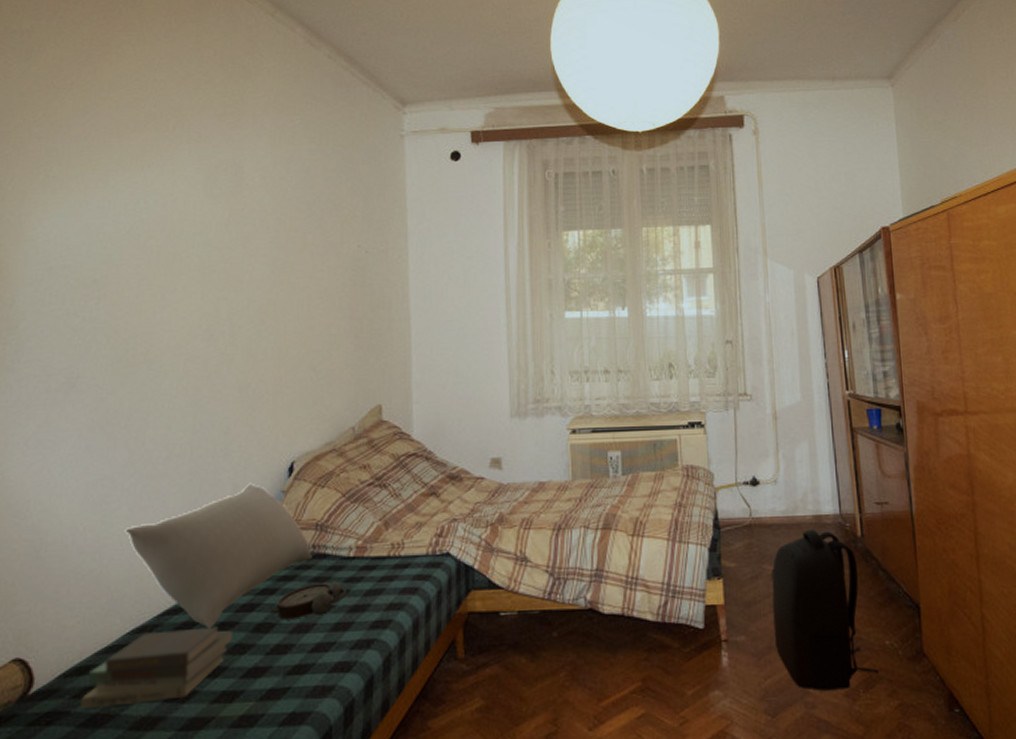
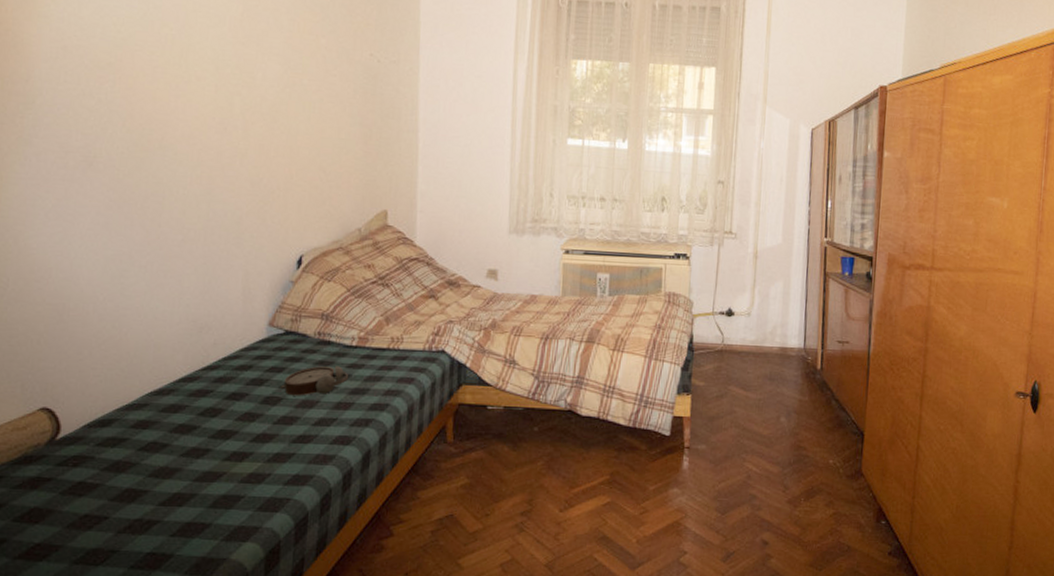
books: present [80,627,232,710] -> none [104,395,243,457]
cushion: present [126,484,313,629] -> none [144,272,318,397]
backpack: present [770,528,878,691] -> none [731,358,820,497]

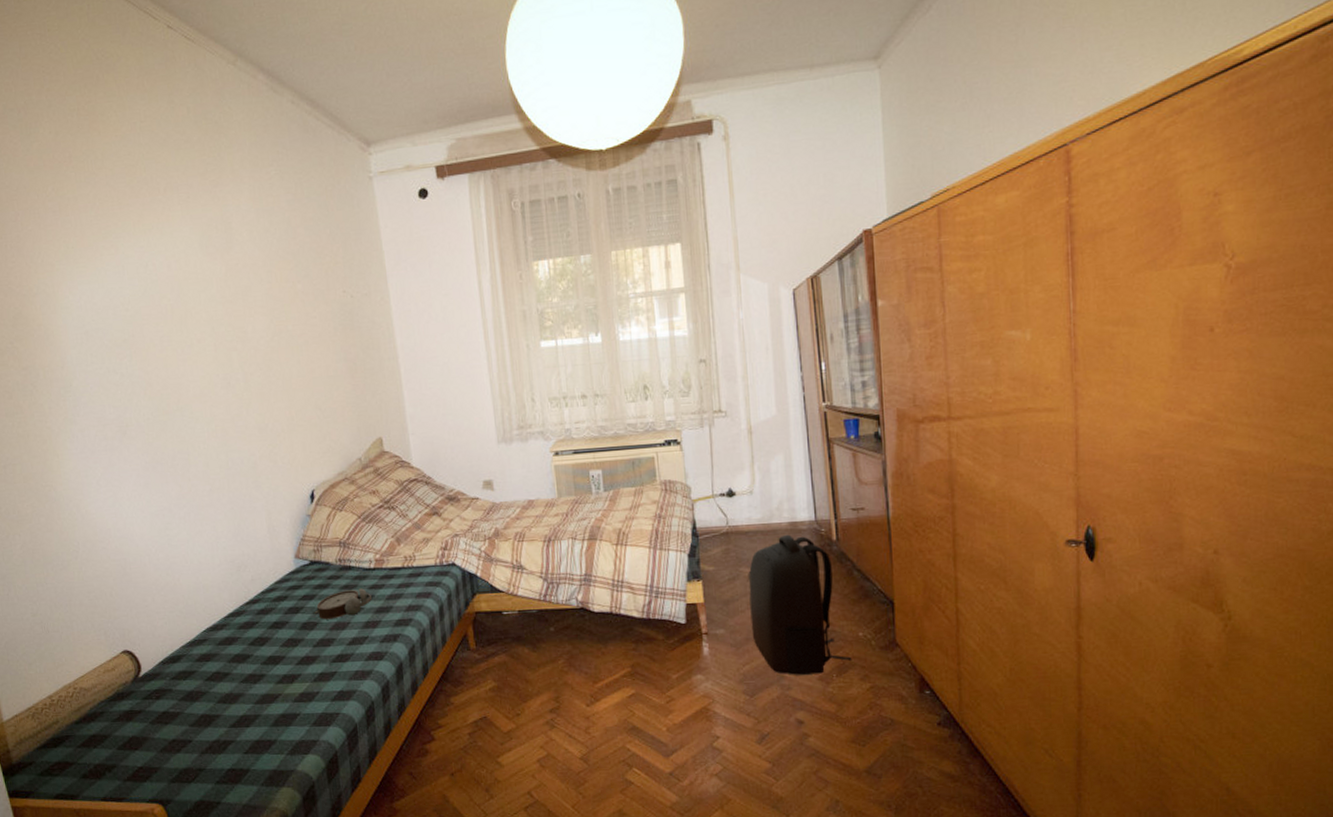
backpack: none [731,358,820,497] -> present [747,534,851,675]

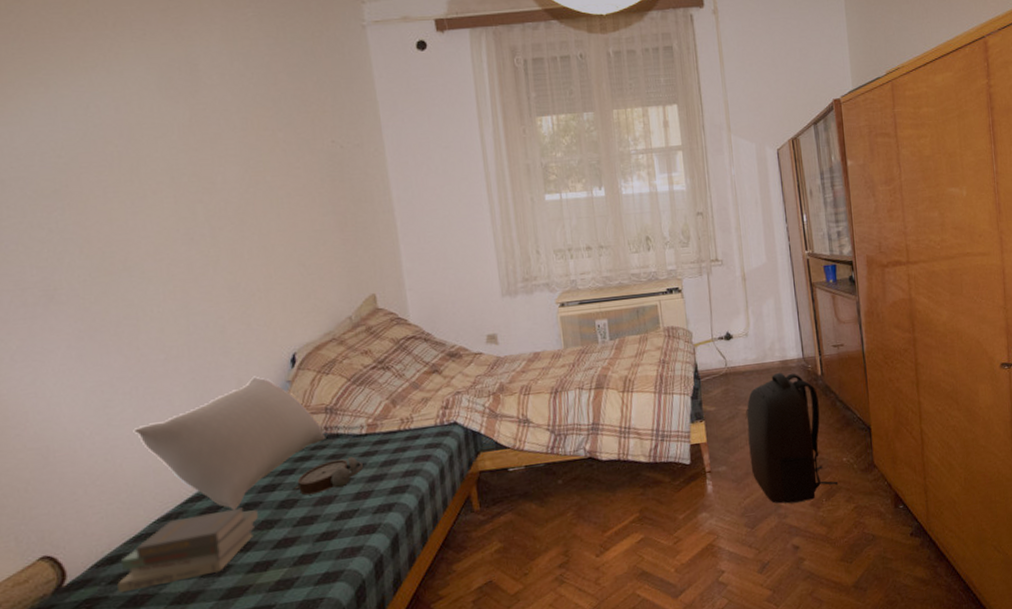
books: none [178,625,285,688] -> present [117,507,258,593]
cushion: none [188,510,340,627] -> present [135,377,326,510]

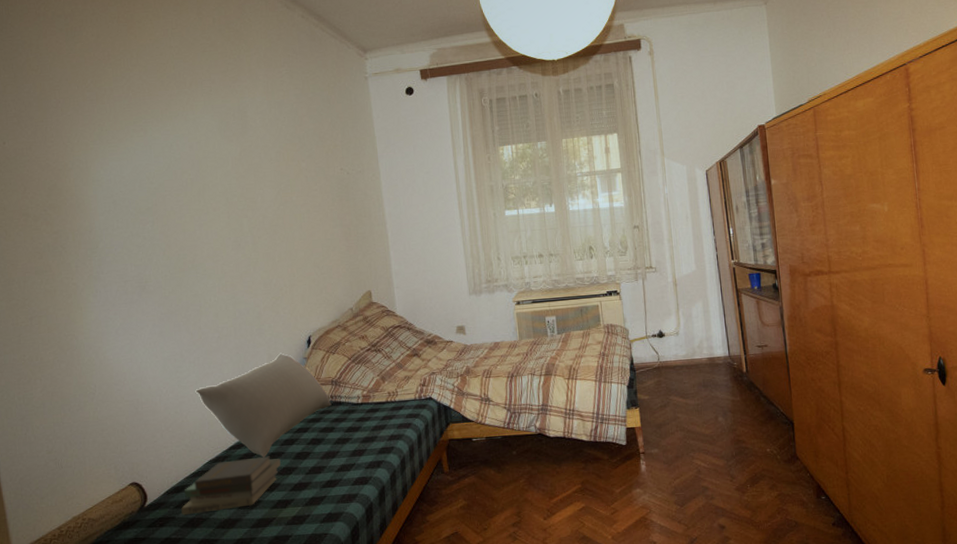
alarm clock: present [294,456,363,496] -> none [307,421,359,450]
backpack: present [745,372,838,504] -> none [675,368,761,487]

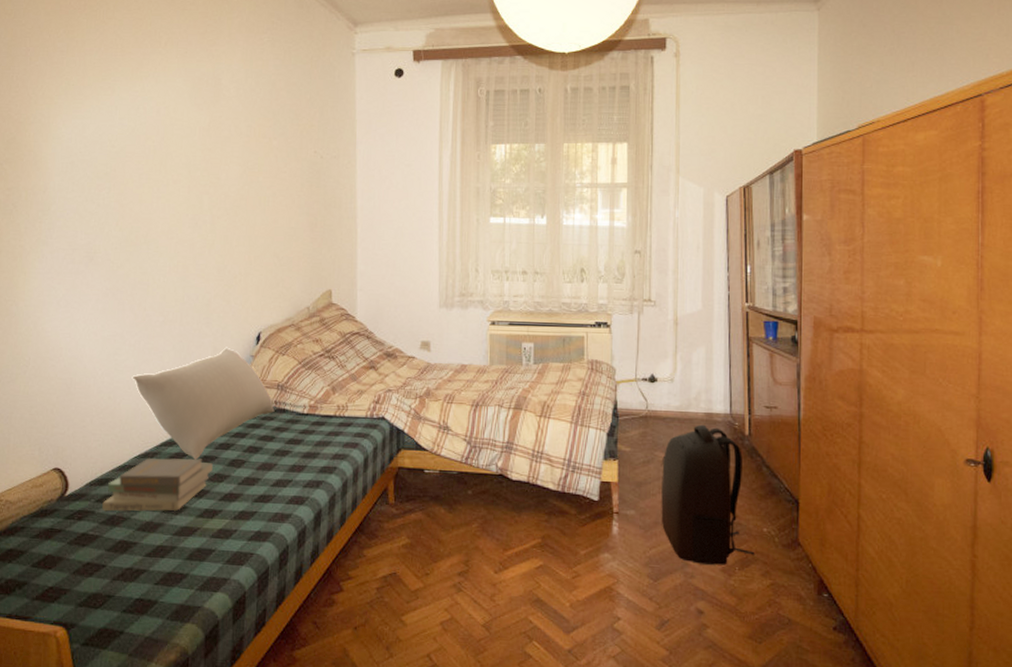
backpack: none [675,368,761,487] -> present [661,424,754,565]

